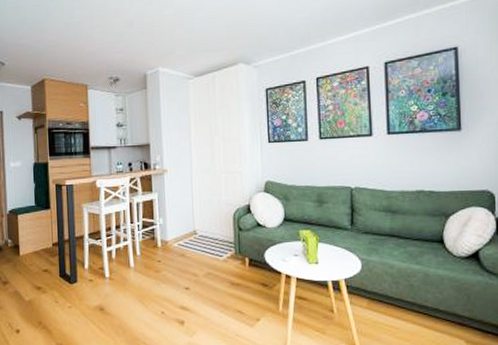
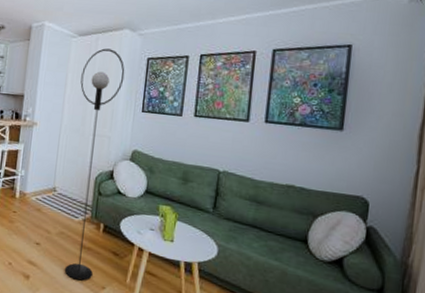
floor lamp: none [203,85,246,317] -> present [64,48,125,281]

